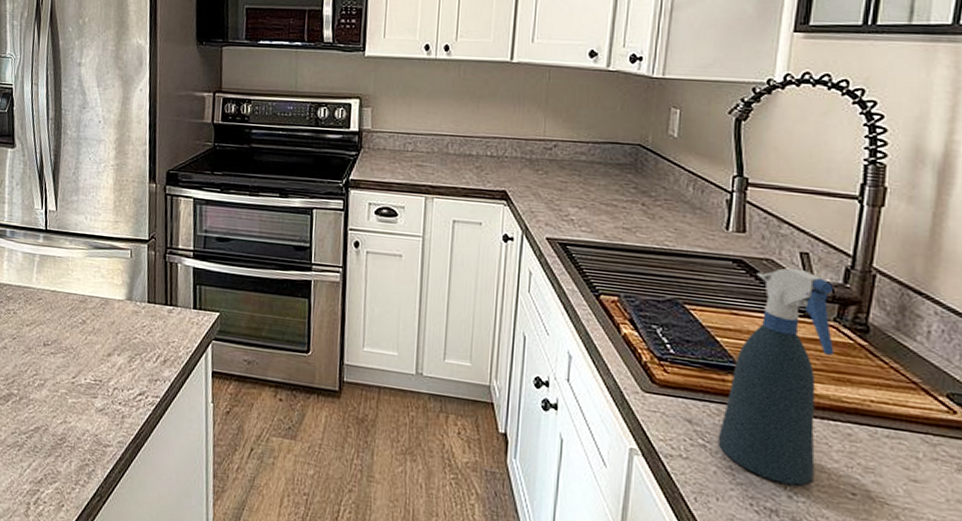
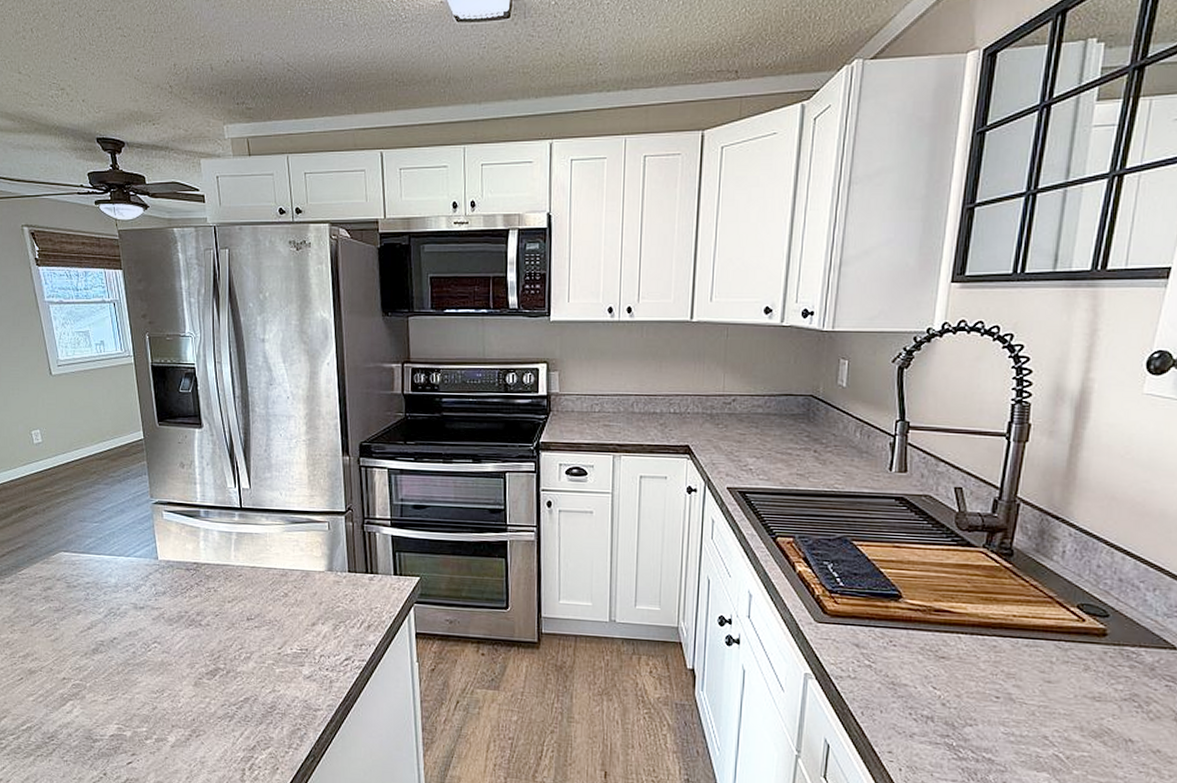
spray bottle: present [717,268,834,486] -> none [881,502,983,694]

